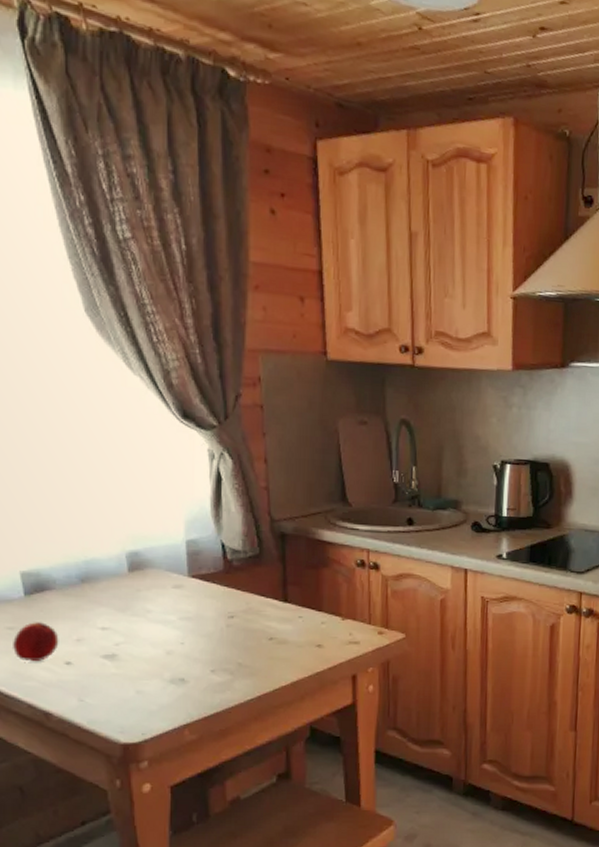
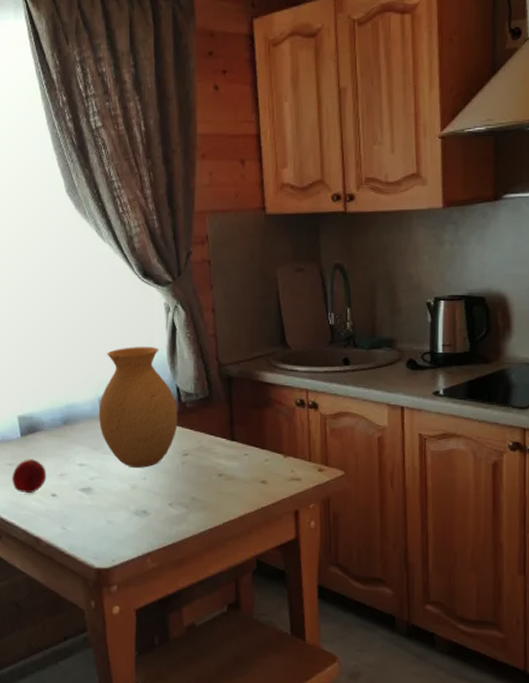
vase: none [127,496,223,632] -> present [99,347,178,468]

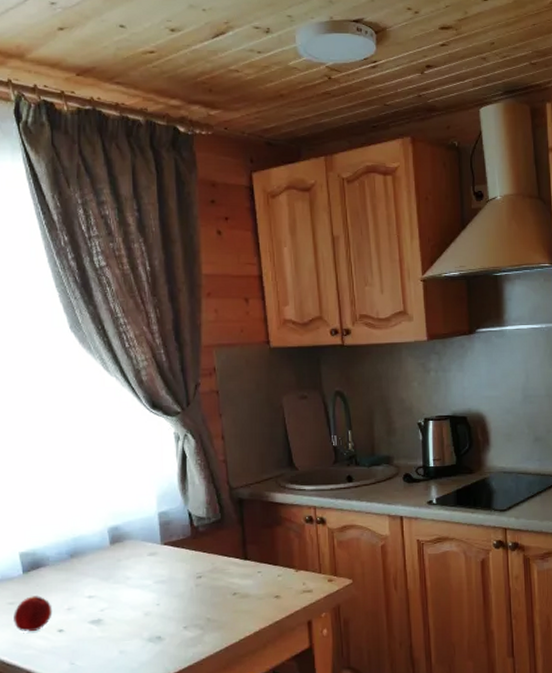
vase: present [99,347,178,468] -> none [109,475,191,595]

